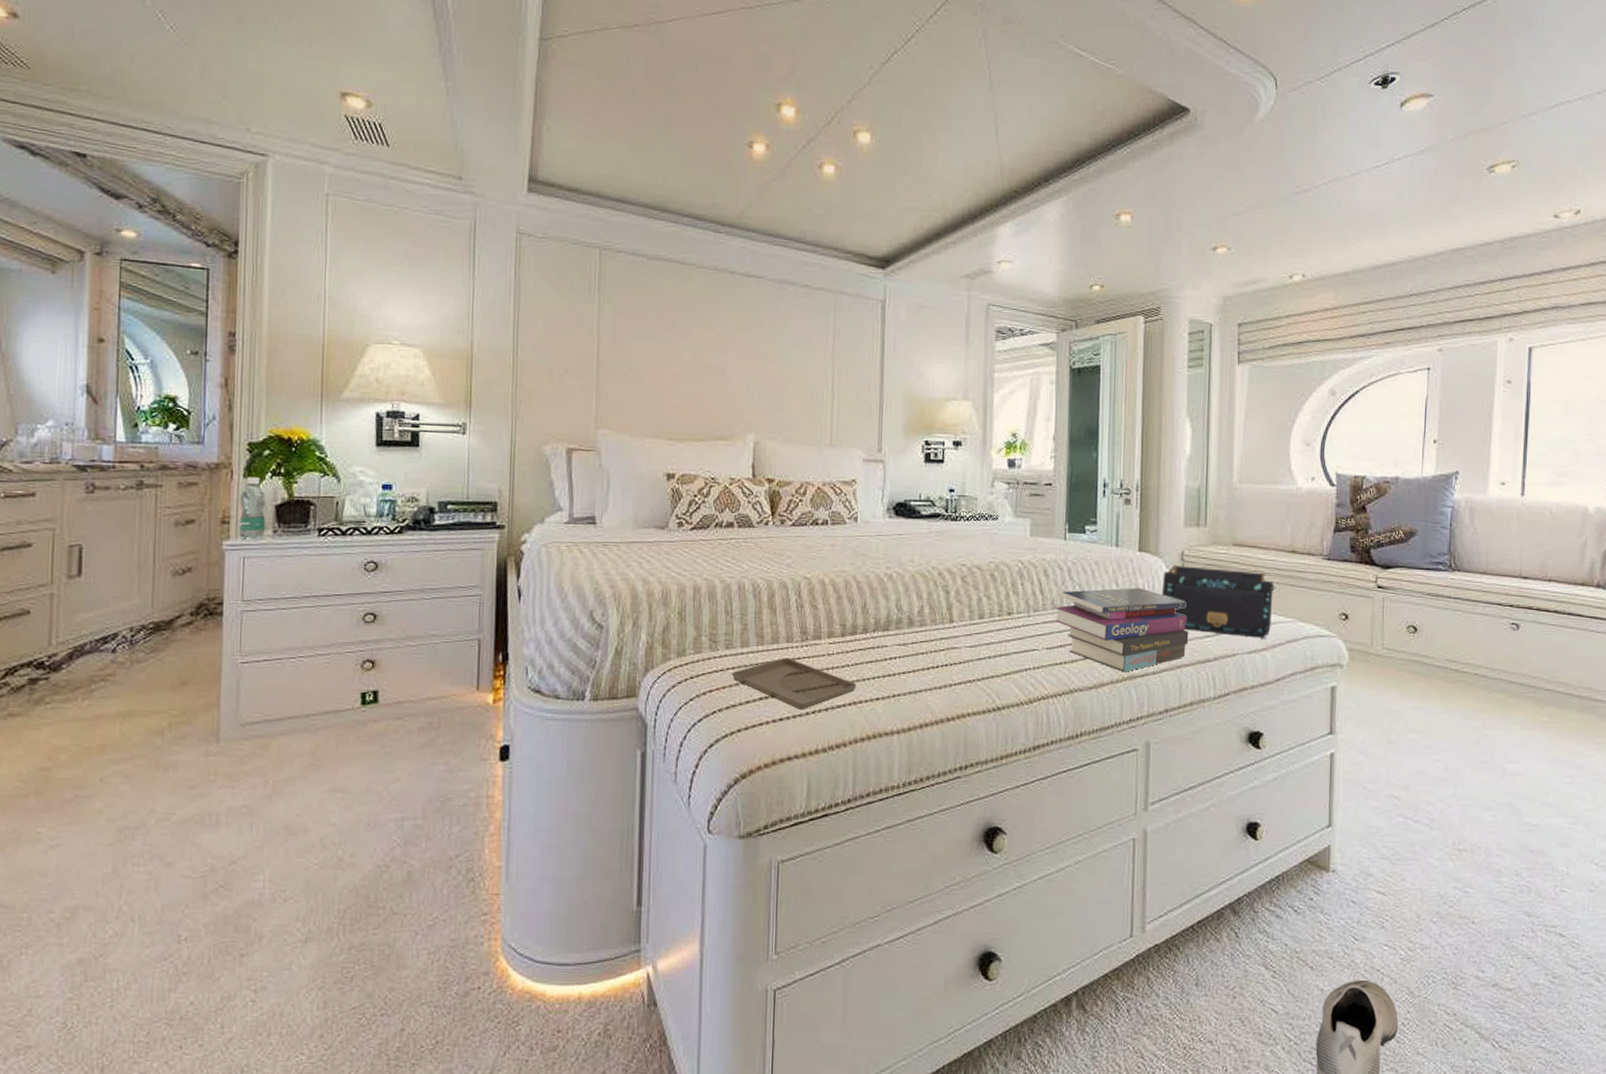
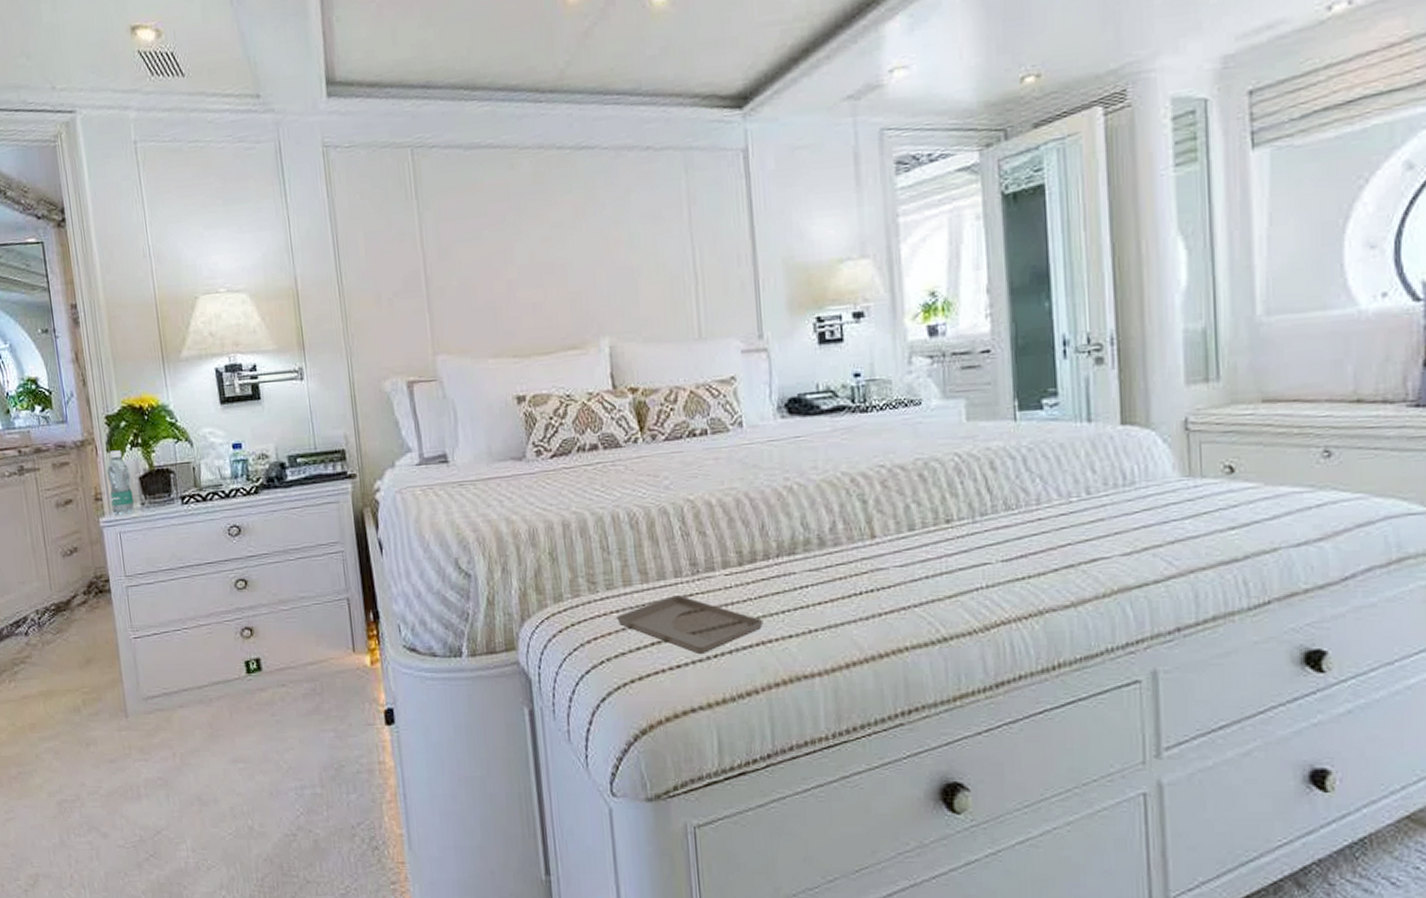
books: present [1055,588,1189,672] -> none [1010,472,1204,584]
handbag: present [1161,564,1274,638] -> none [1158,434,1330,525]

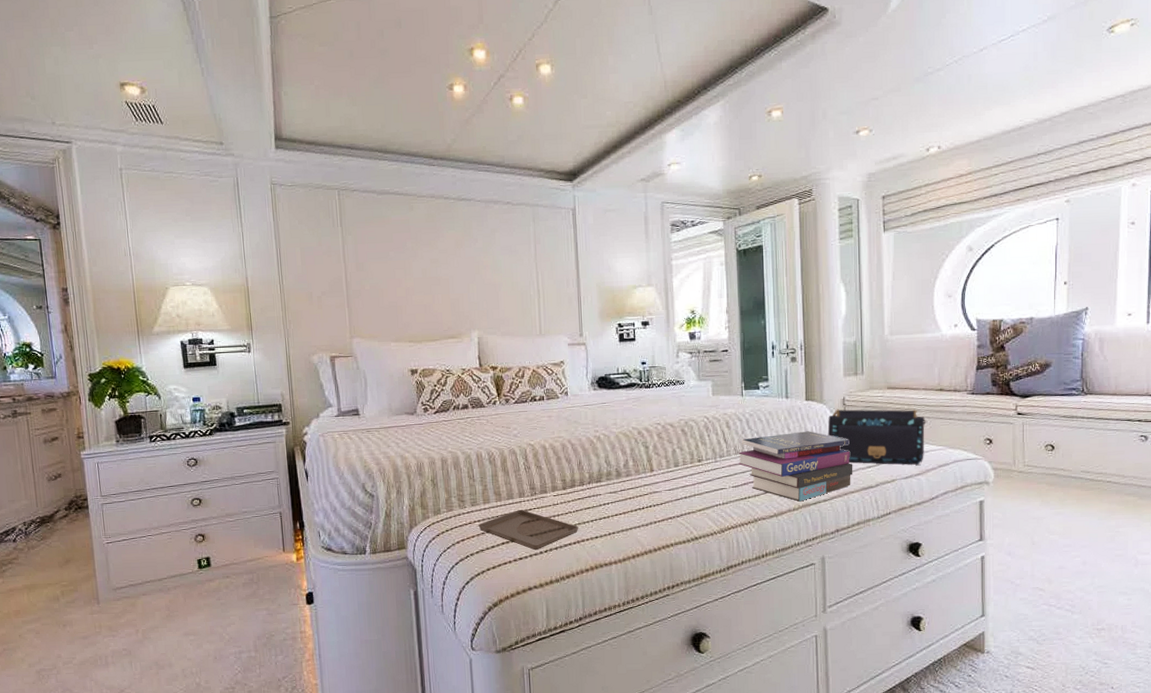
bottle: present [106,450,135,516] -> none [88,400,111,451]
books: none [1010,472,1204,584] -> present [738,431,853,502]
handbag: none [1158,434,1330,525] -> present [827,409,925,465]

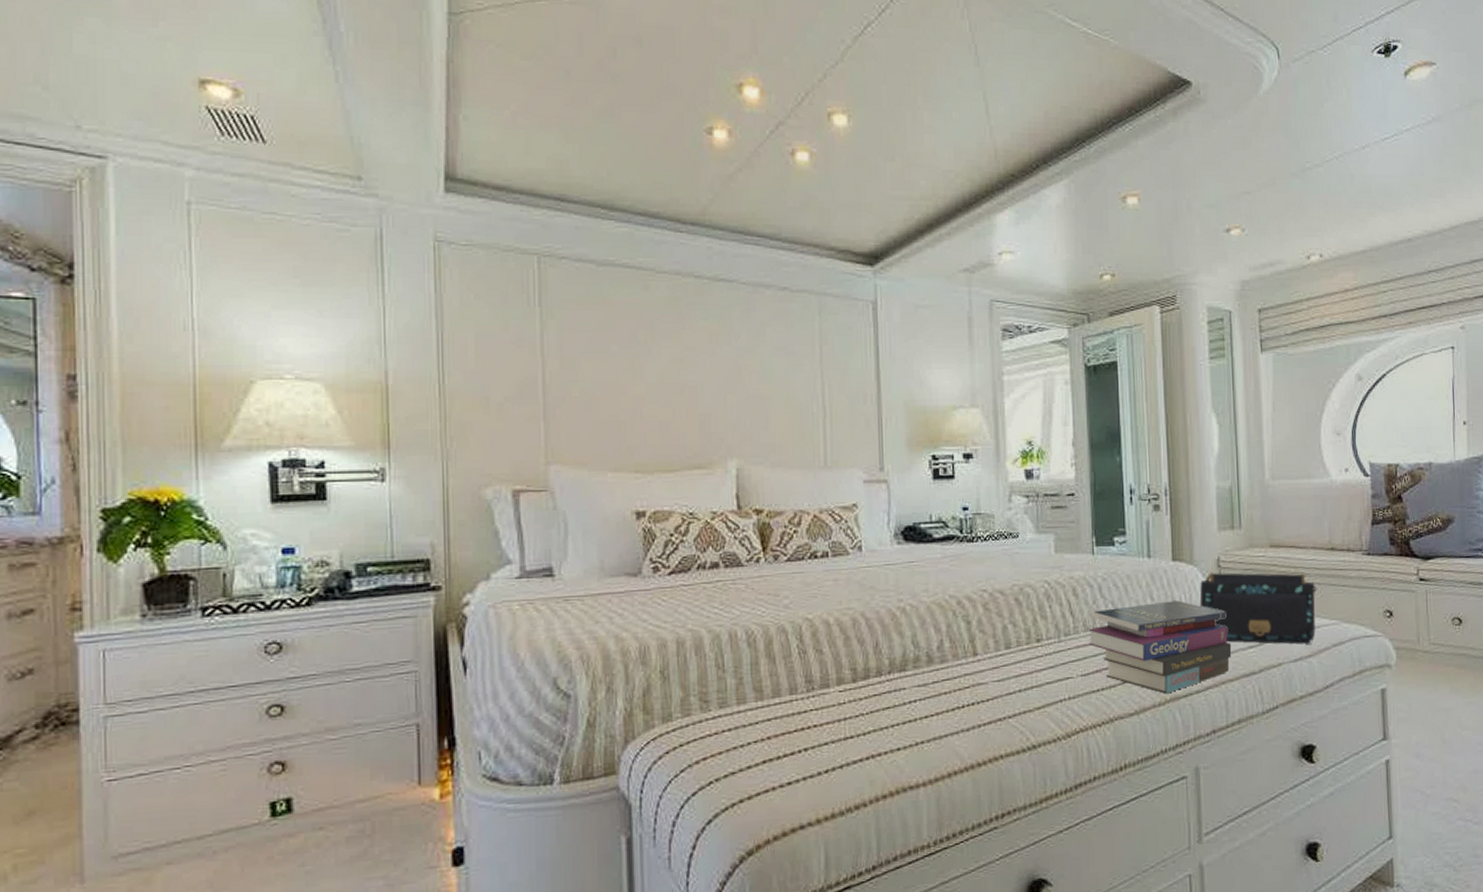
tray: present [478,510,579,550] -> none [728,712,874,770]

